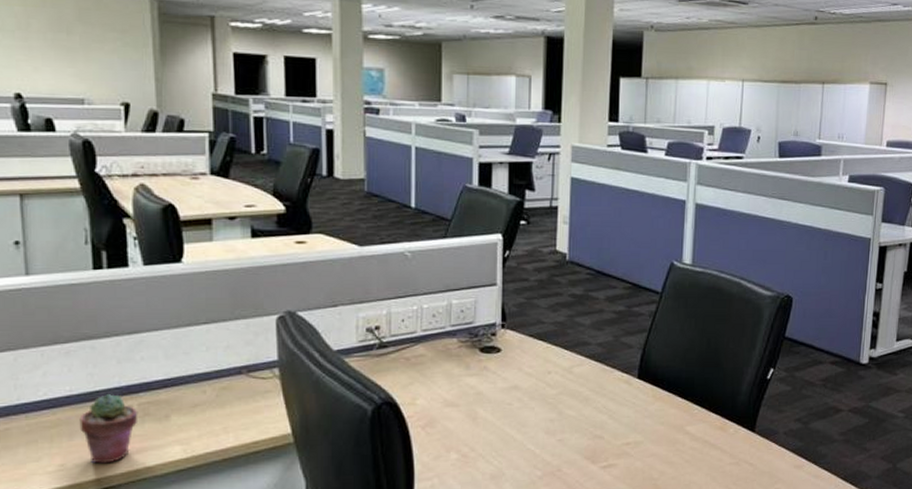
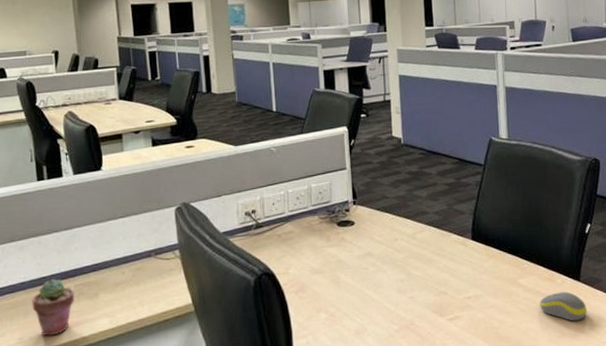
computer mouse: none [707,443,759,476] -> present [540,291,587,321]

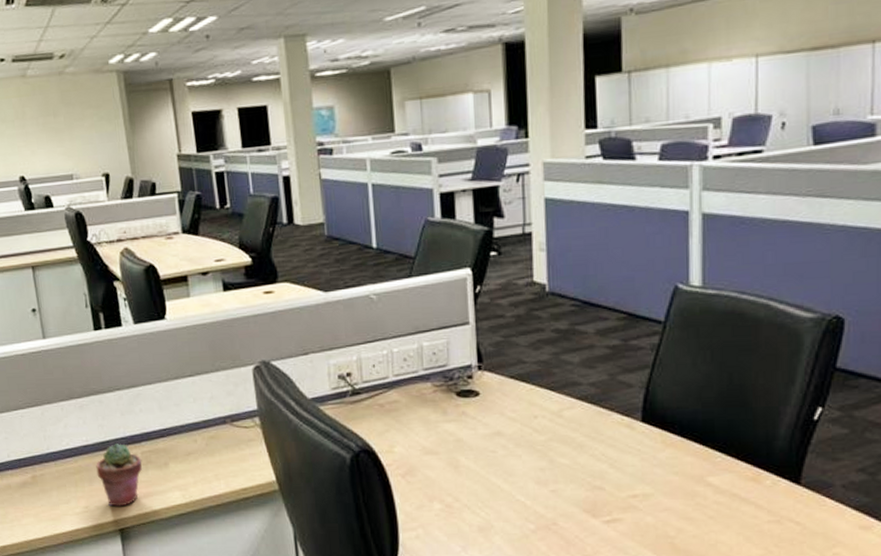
computer mouse: present [540,291,587,321] -> none [737,497,808,537]

